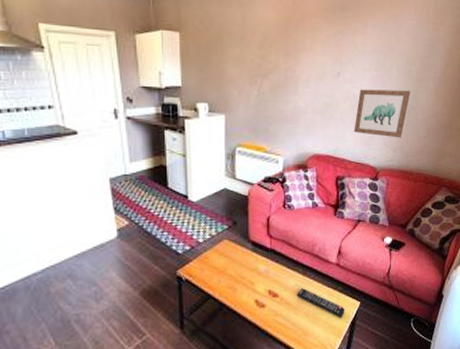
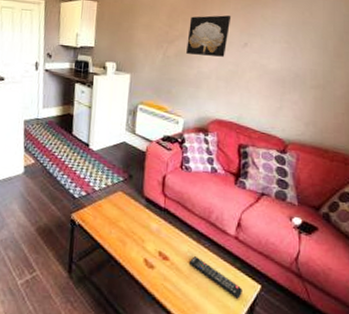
wall art: none [281,43,324,89] -> present [186,15,232,57]
wall art: present [354,89,411,138] -> none [260,60,327,113]

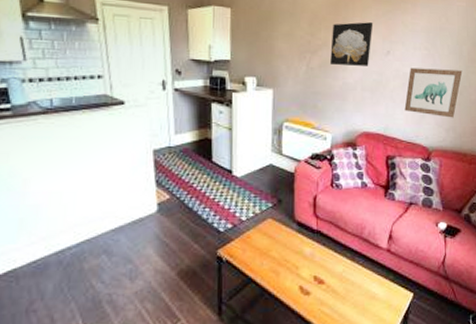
remote control: present [188,256,242,299] -> none [344,275,397,310]
wall art: none [260,60,327,113] -> present [404,67,463,118]

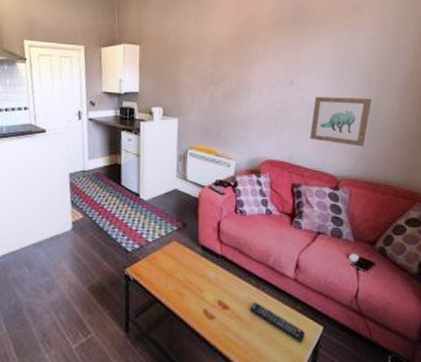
wall art: present [330,22,373,66] -> none [233,54,276,96]
remote control: none [344,275,397,310] -> present [249,303,305,342]

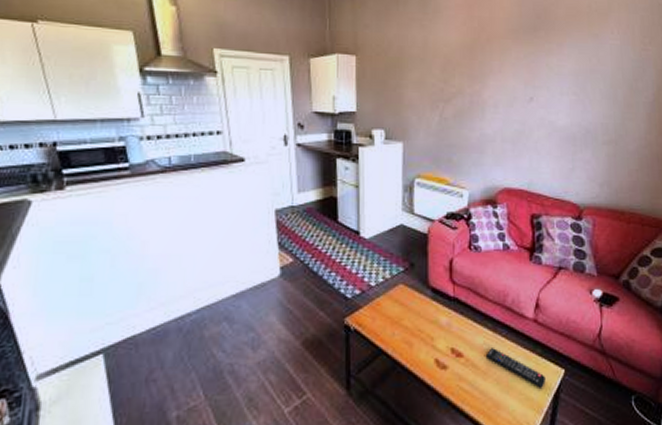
wall art: present [310,96,372,147] -> none [551,115,618,171]

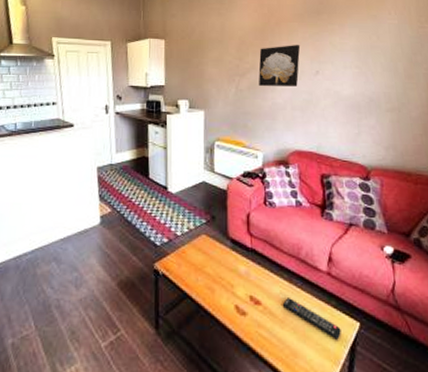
wall art: none [466,66,514,115] -> present [258,45,301,86]

